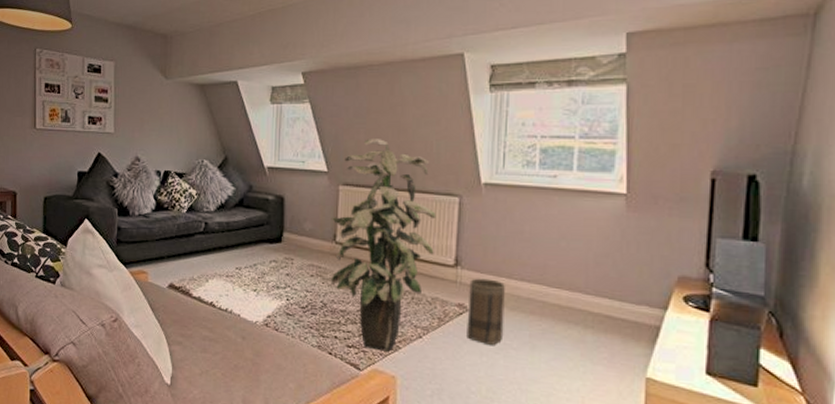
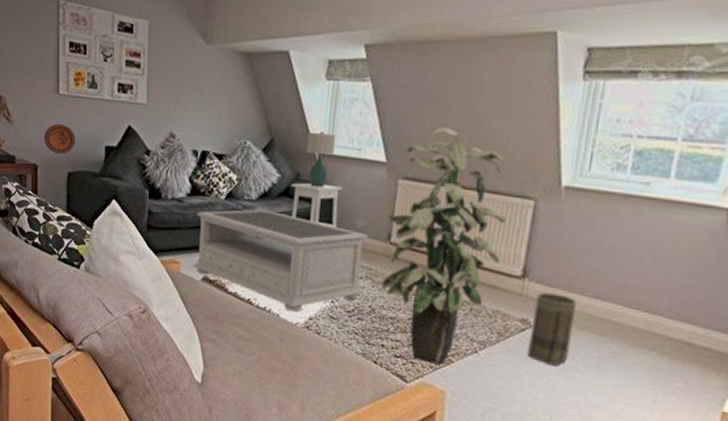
decorative plate: none [23,155,51,182] -> present [44,124,76,155]
coffee table: none [160,219,317,312] -> present [193,209,369,312]
side table: none [245,194,291,231] -> present [291,183,343,227]
table lamp: none [257,147,282,197] -> present [307,130,336,188]

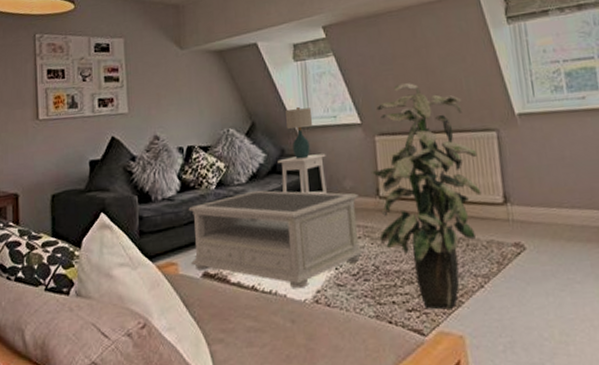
decorative plate: present [44,124,76,155] -> none [25,148,58,179]
basket: present [527,292,576,367] -> none [521,211,566,284]

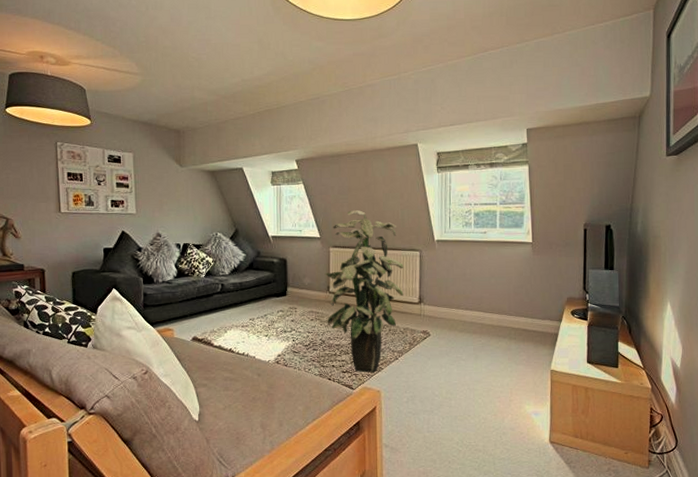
coffee table: present [188,190,365,289] -> none [183,280,315,353]
side table: present [277,153,327,194] -> none [254,257,292,287]
table lamp: present [286,106,313,159] -> none [263,220,283,260]

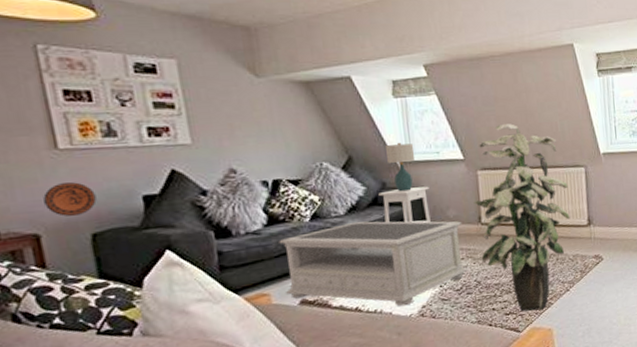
decorative plate: none [49,236,77,259] -> present [43,182,97,217]
coffee table: none [183,280,315,353] -> present [279,221,468,307]
side table: none [254,257,292,287] -> present [378,186,431,223]
table lamp: none [263,220,283,260] -> present [386,142,416,192]

